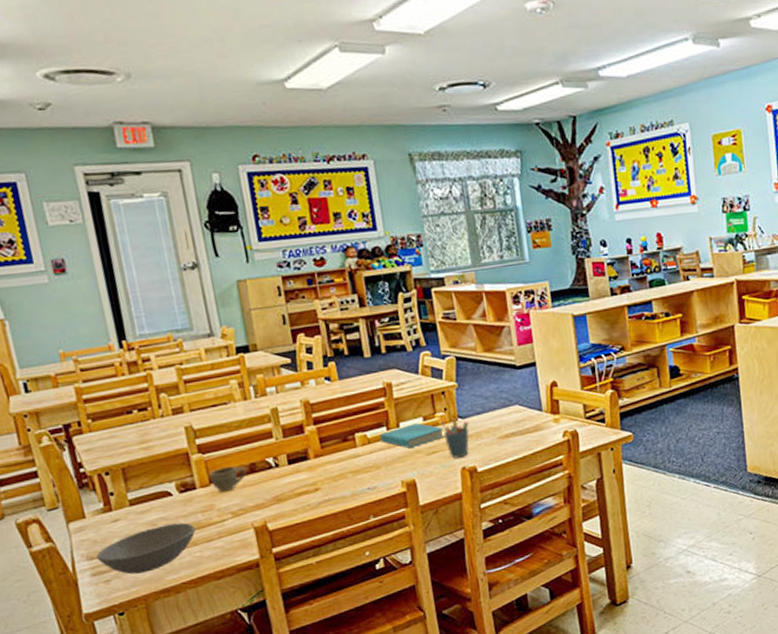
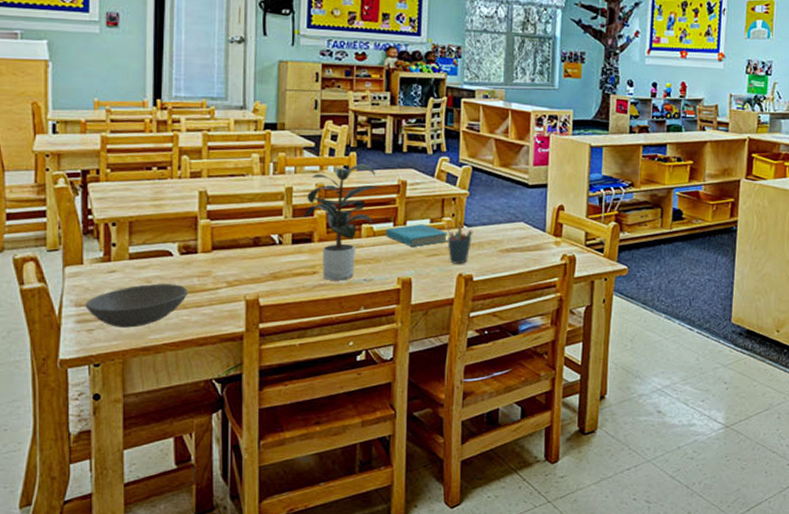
cup: present [209,466,247,493] -> none [213,236,250,261]
potted plant: none [293,372,366,495] -> present [304,164,380,281]

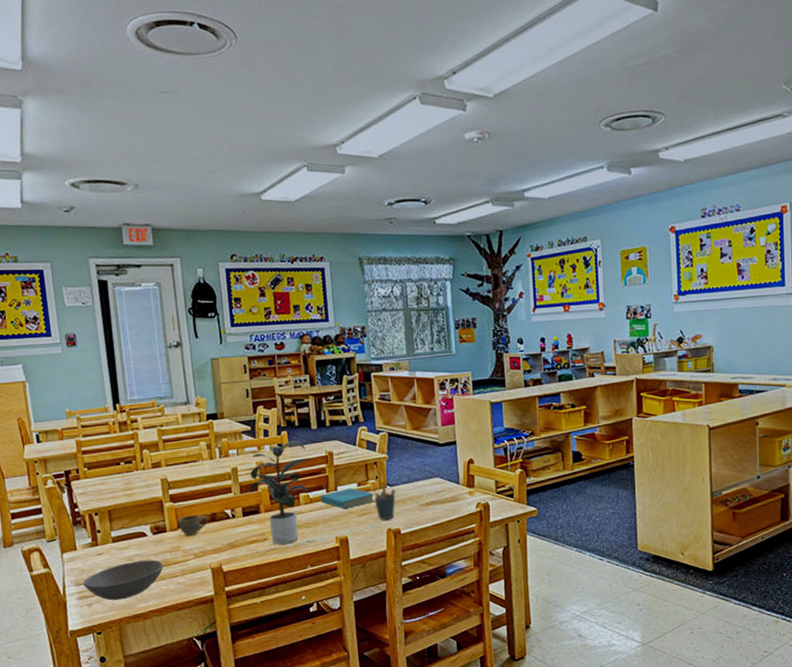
cup: none [213,236,250,261] -> present [178,515,209,537]

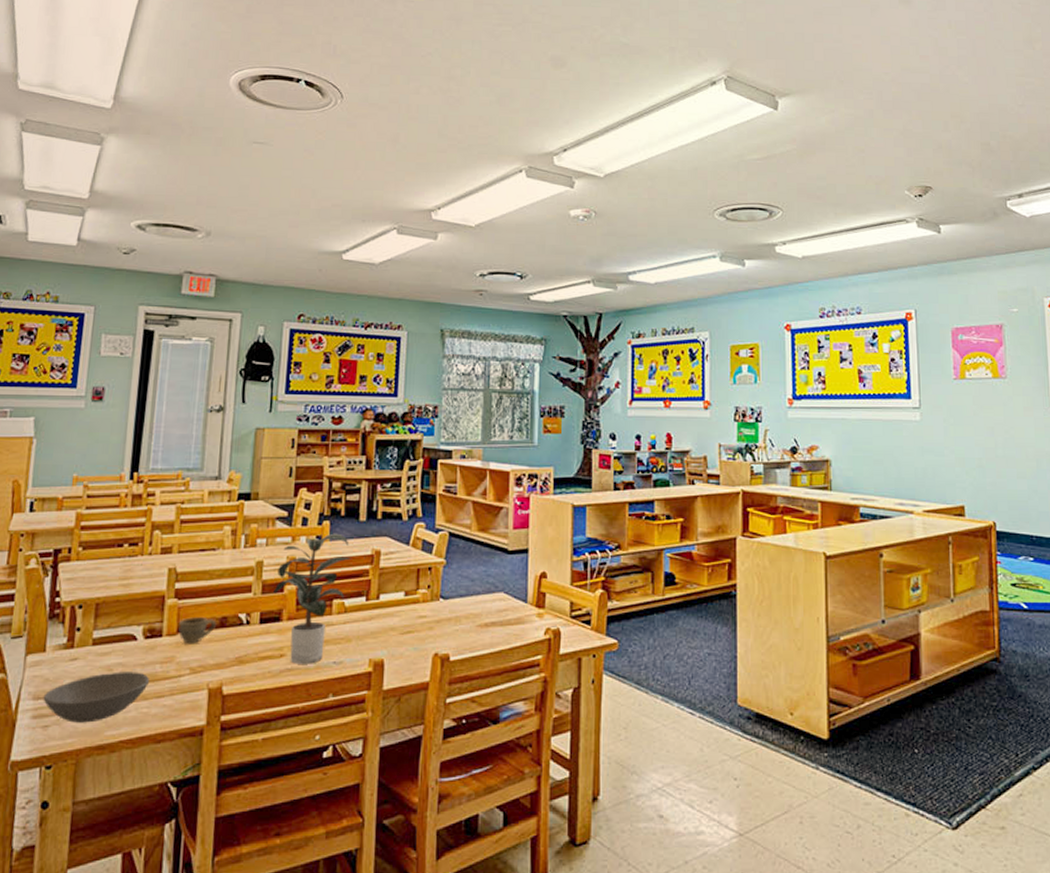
book: present [320,487,375,509] -> none [357,596,424,623]
pen holder: present [372,486,396,521] -> none [422,598,450,642]

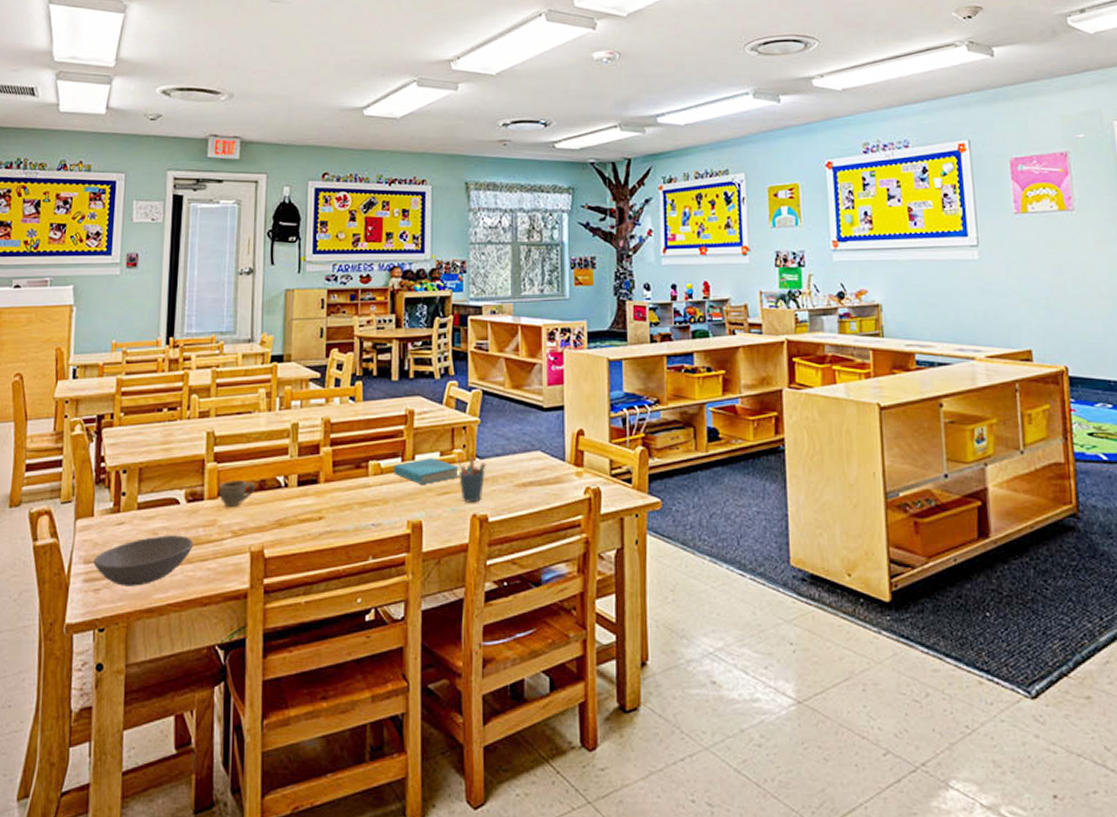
potted plant: present [273,533,353,664] -> none [310,393,387,526]
book: none [357,596,424,623] -> present [393,457,460,484]
pen holder: none [422,598,450,642] -> present [457,458,486,503]

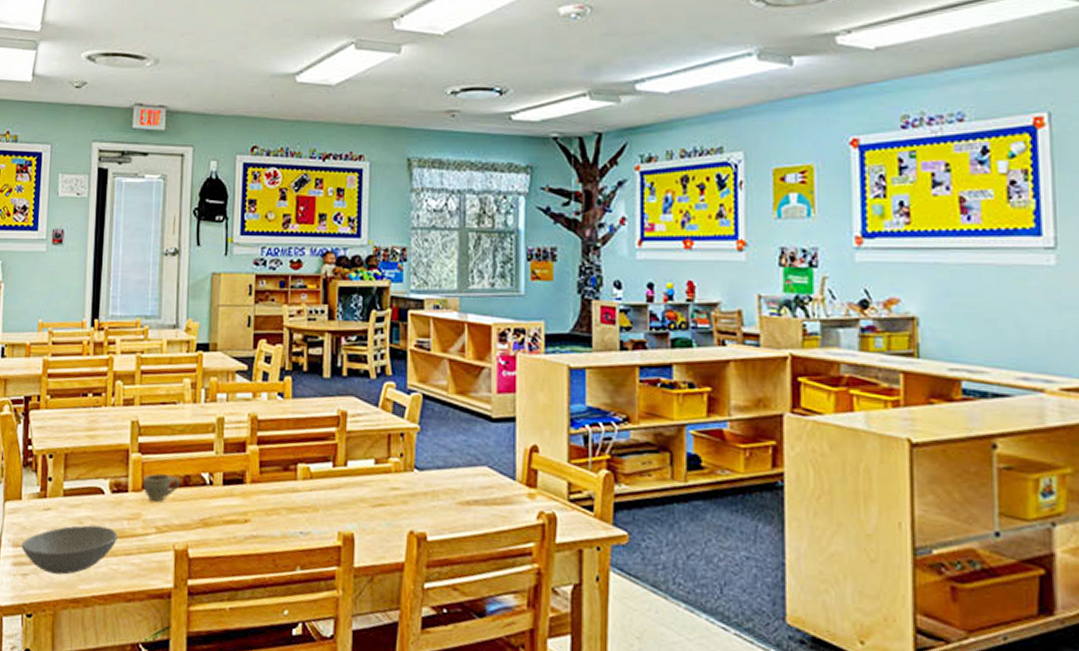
book: present [393,457,460,484] -> none [323,464,397,494]
pen holder: present [457,458,486,503] -> none [394,468,426,518]

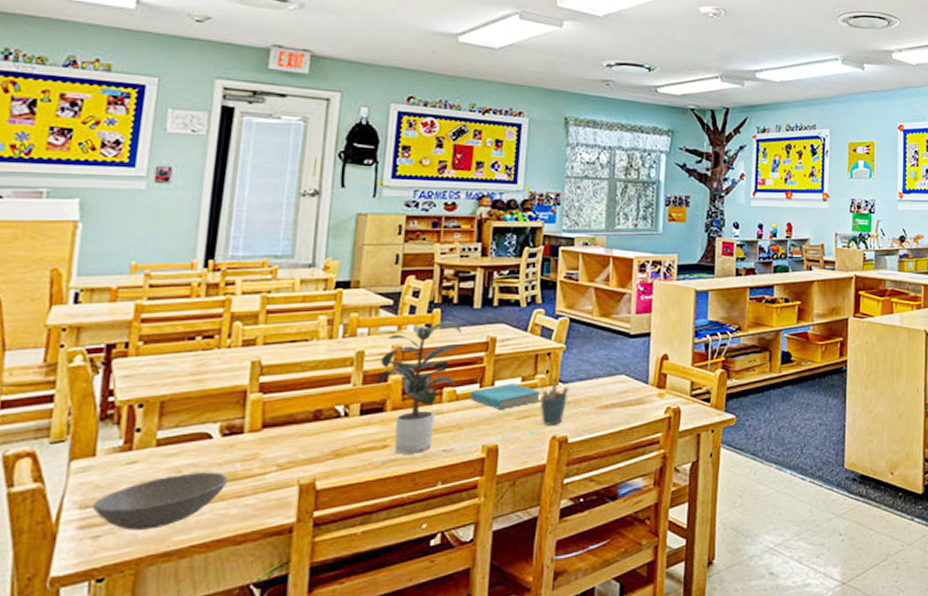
cup: present [143,473,180,502] -> none [263,411,310,440]
potted plant: none [236,390,317,532] -> present [376,321,466,454]
book: none [323,464,397,494] -> present [469,382,542,409]
pen holder: none [394,468,426,518] -> present [539,383,569,426]

